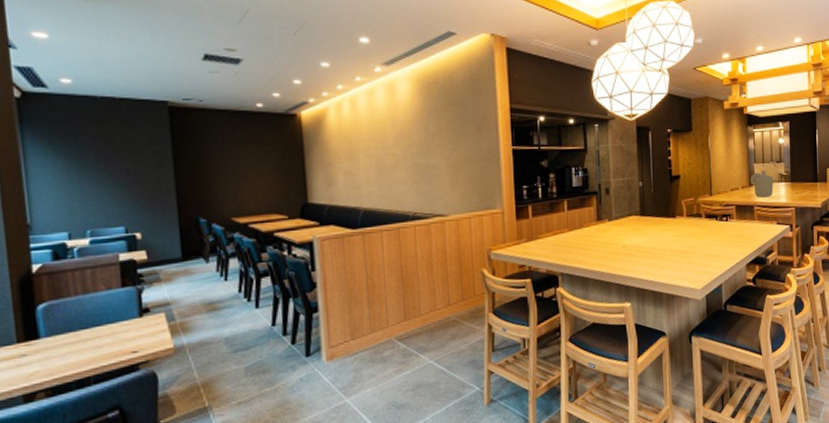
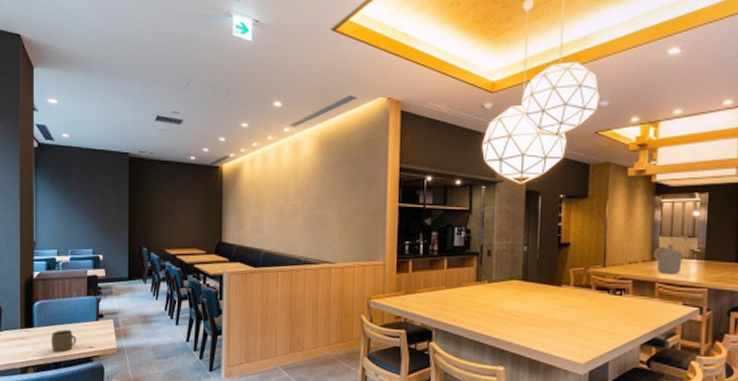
mug: none [69,333,111,366] -> present [50,329,76,352]

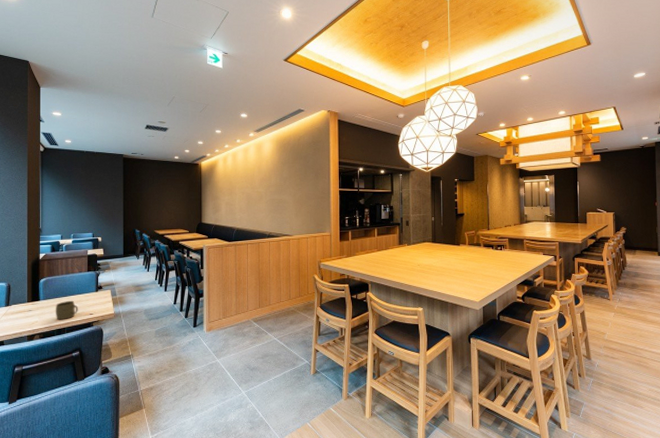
water jug: present [652,244,683,274] -> none [520,212,540,233]

